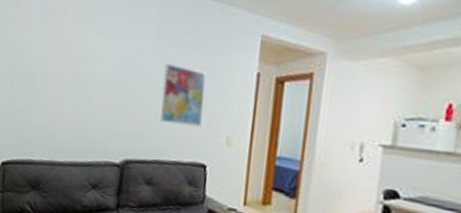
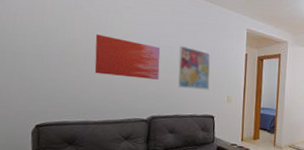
wall art: none [63,51,141,110] -> present [94,34,161,80]

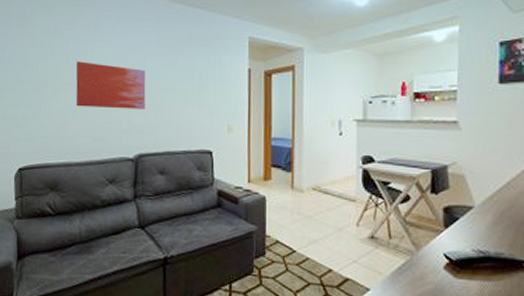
wall art: present [178,45,210,90] -> none [167,65,205,118]

